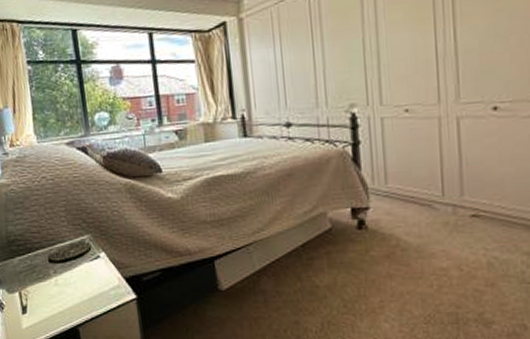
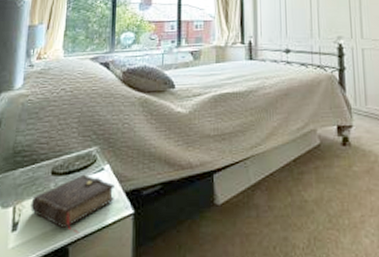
book: none [34,261,115,316] -> present [30,174,114,234]

